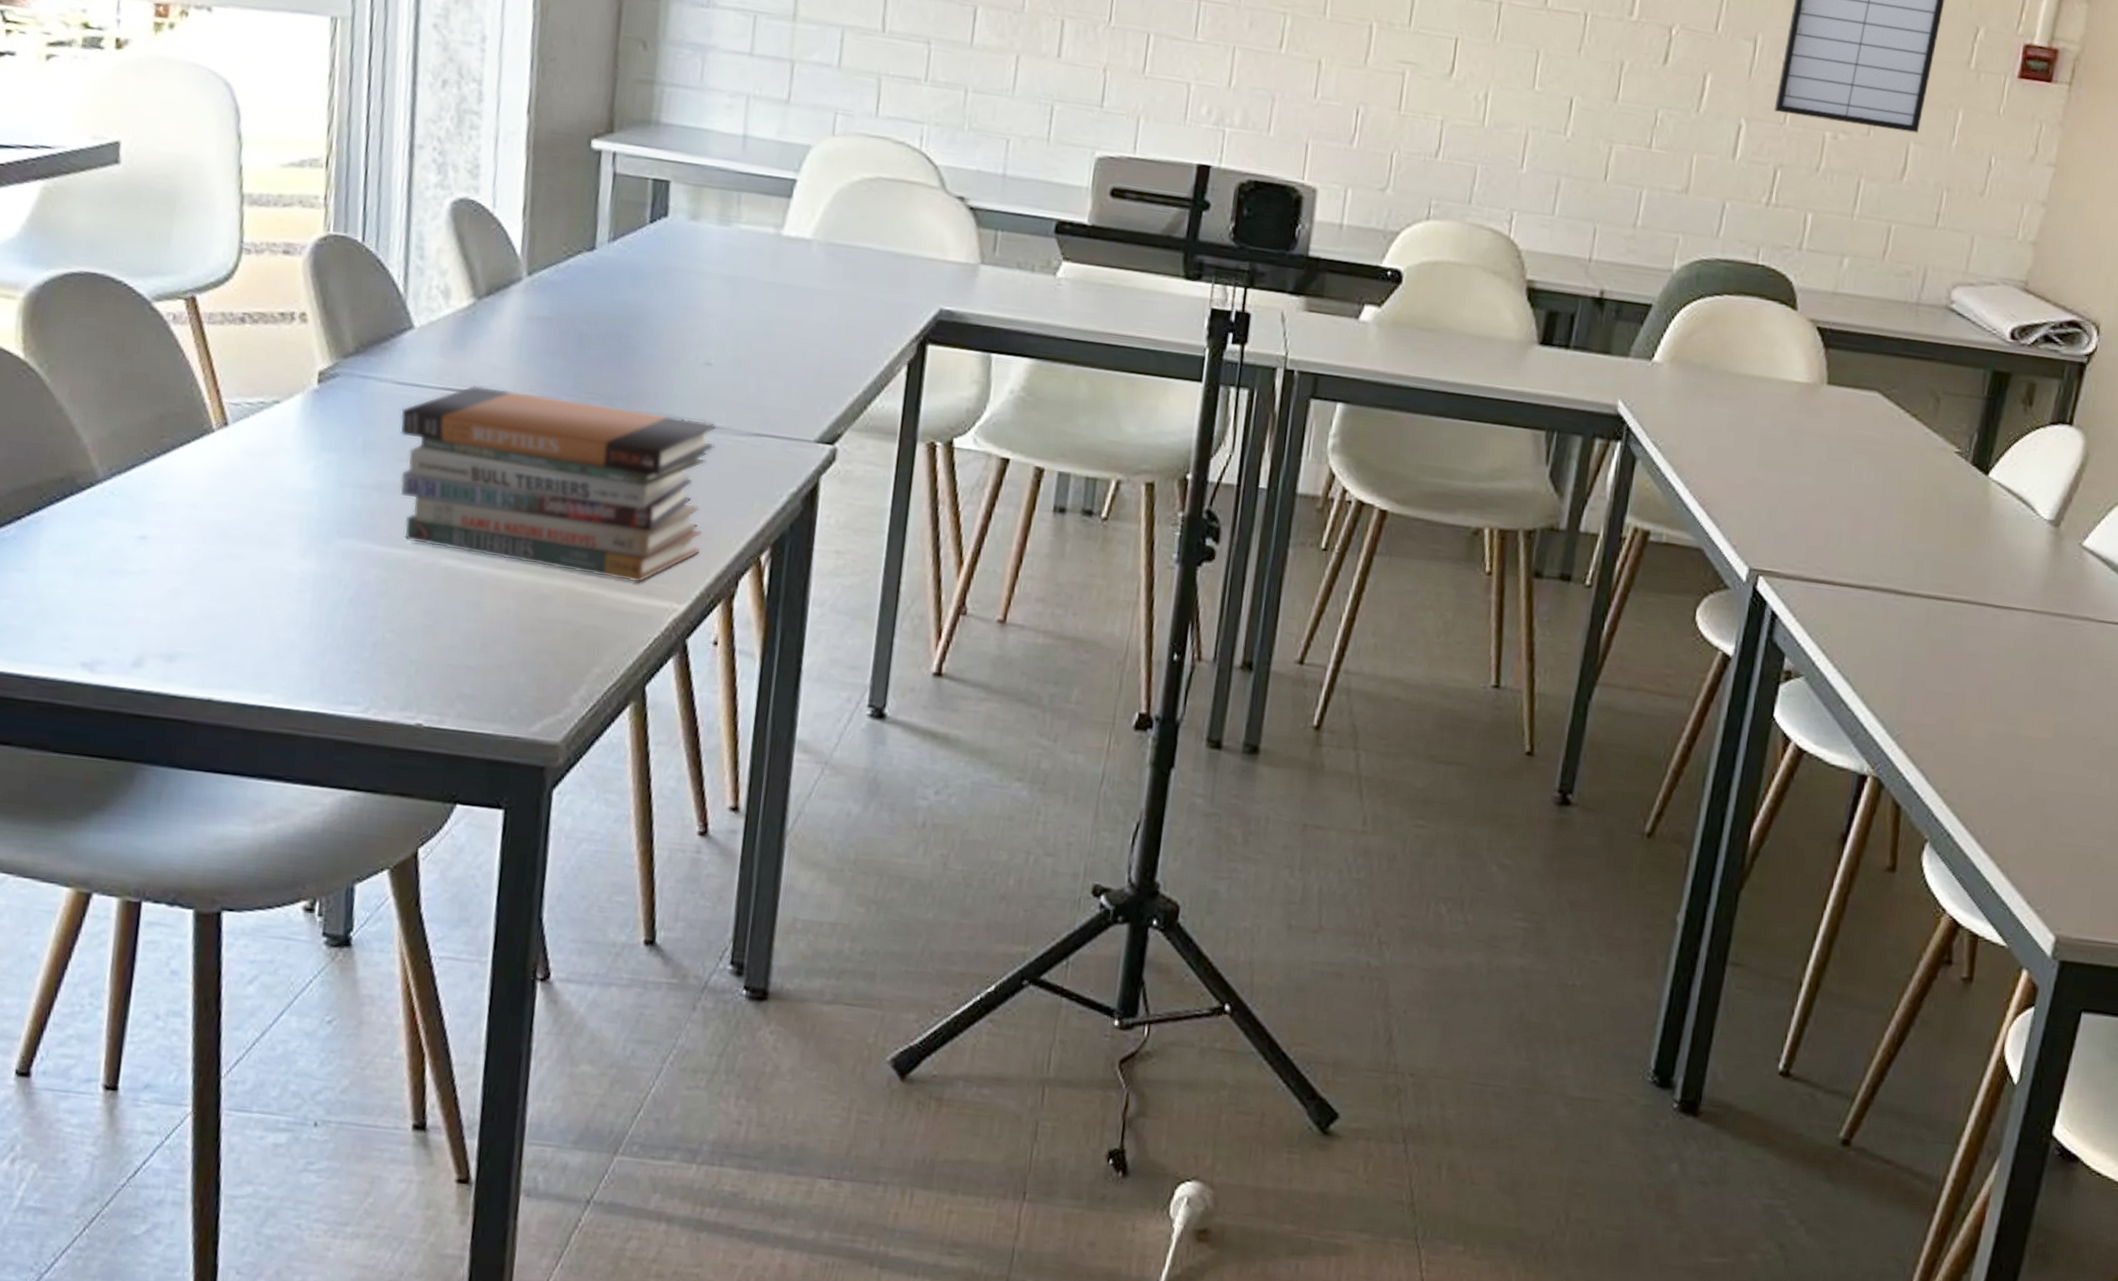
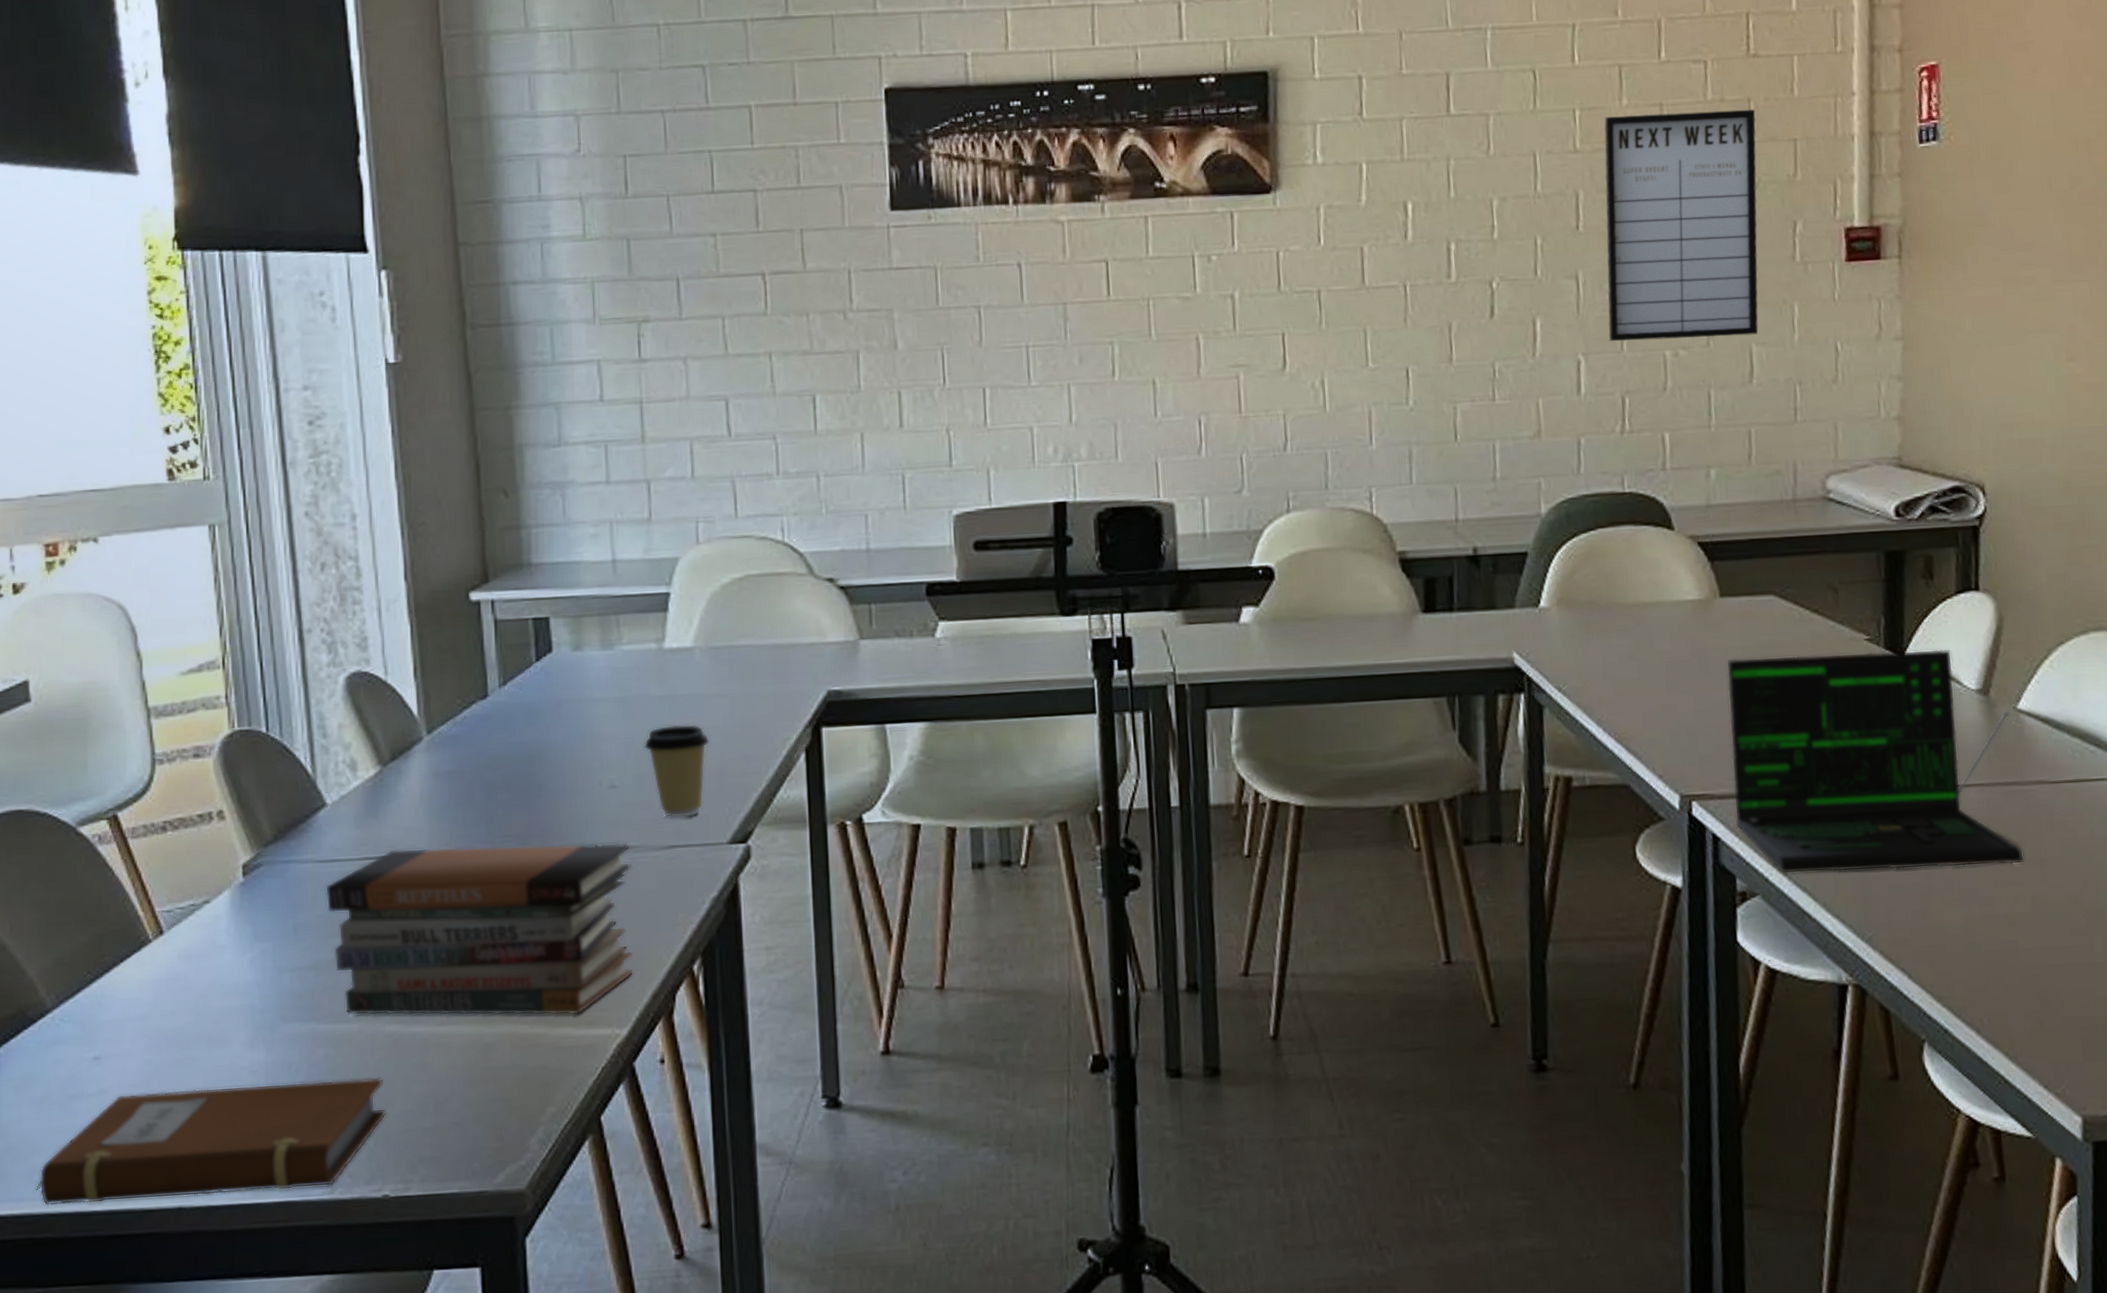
notebook: none [64,578,433,705] -> present [36,1077,387,1206]
coffee cup: none [746,312,814,409] -> present [644,724,710,819]
laptop: none [1795,446,2076,691] -> present [1726,649,2025,874]

